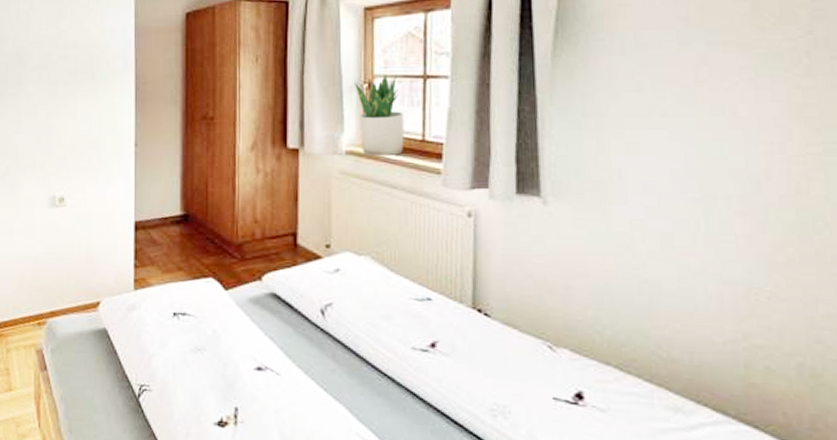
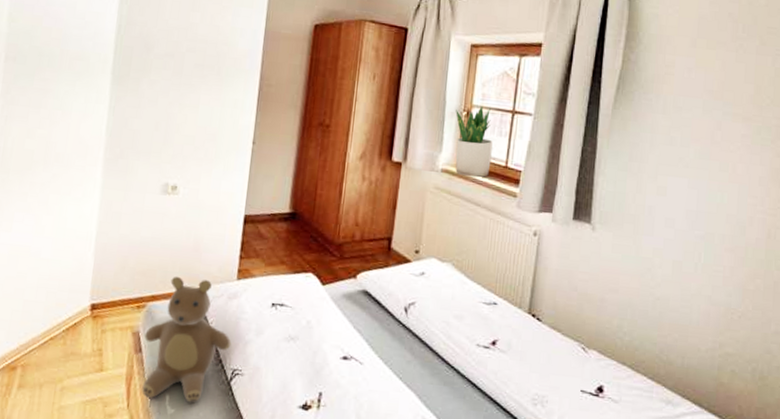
teddy bear: none [48,290,136,422] -> present [141,276,232,403]

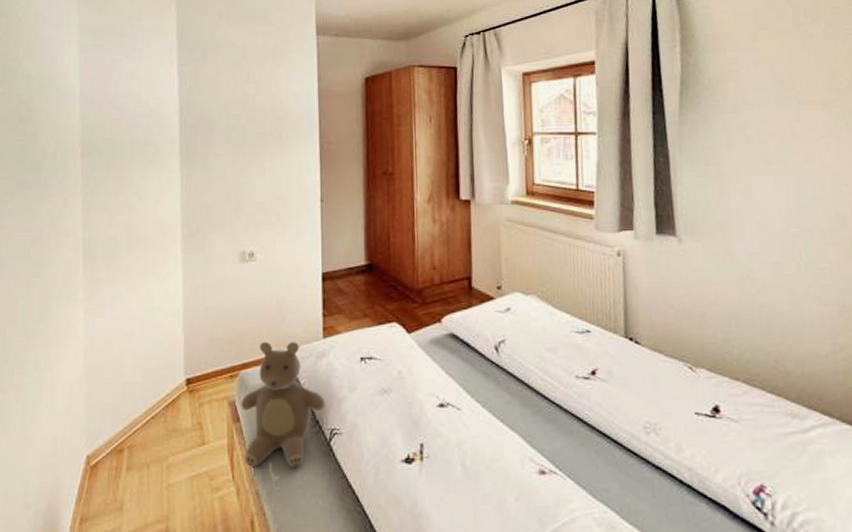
planter: present [455,106,493,178] -> none [517,132,561,205]

